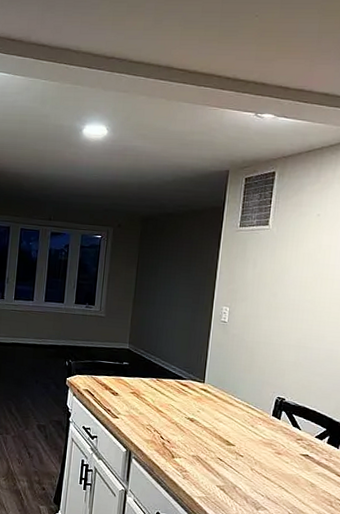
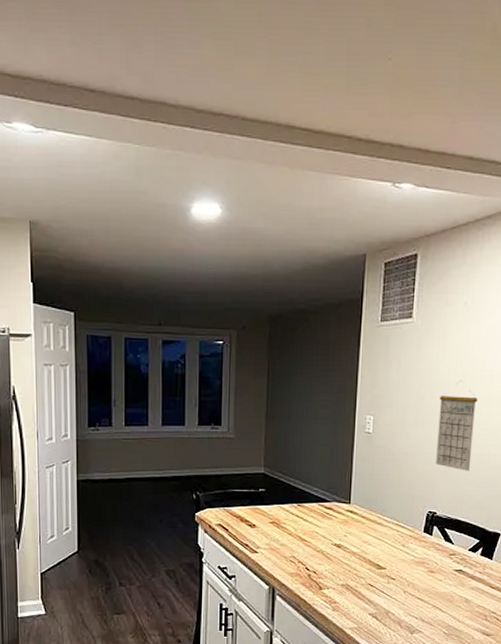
calendar: none [286,282,329,364] -> present [436,380,478,471]

